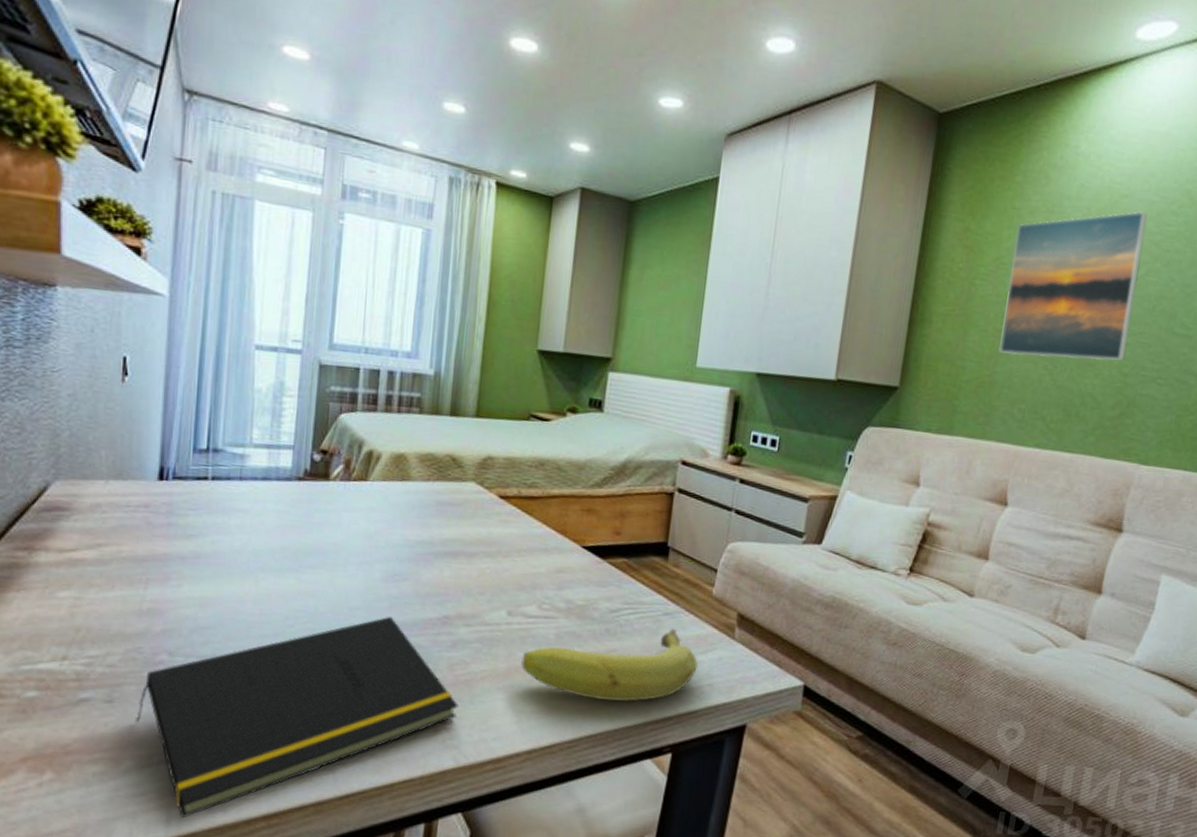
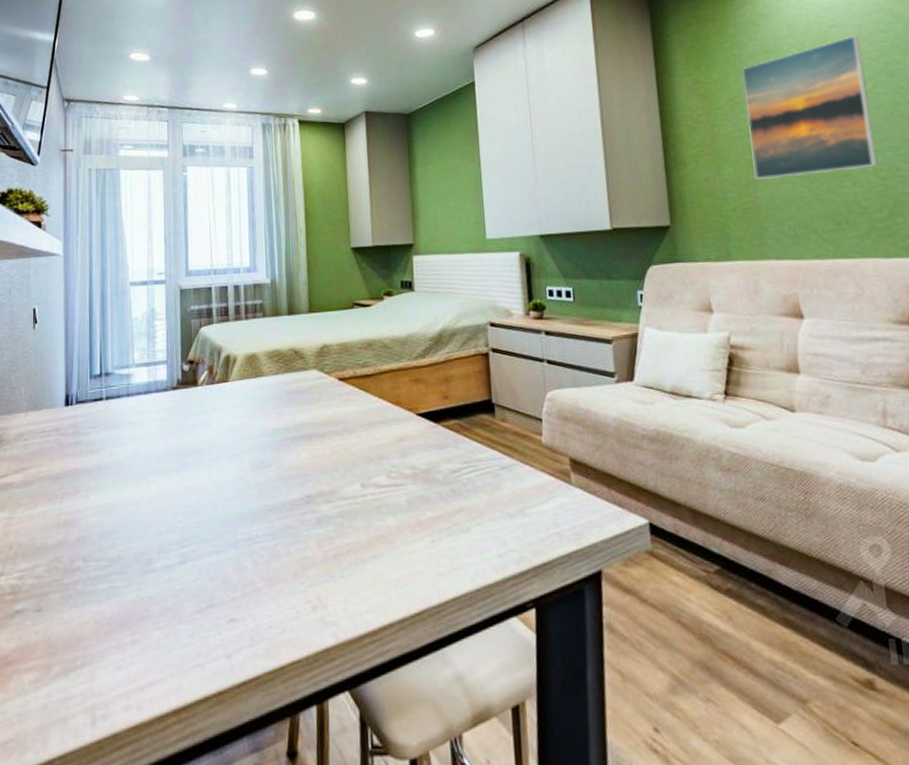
notepad: present [134,616,459,819] -> none [60,501,331,720]
fruit: present [521,628,699,702] -> none [380,481,544,562]

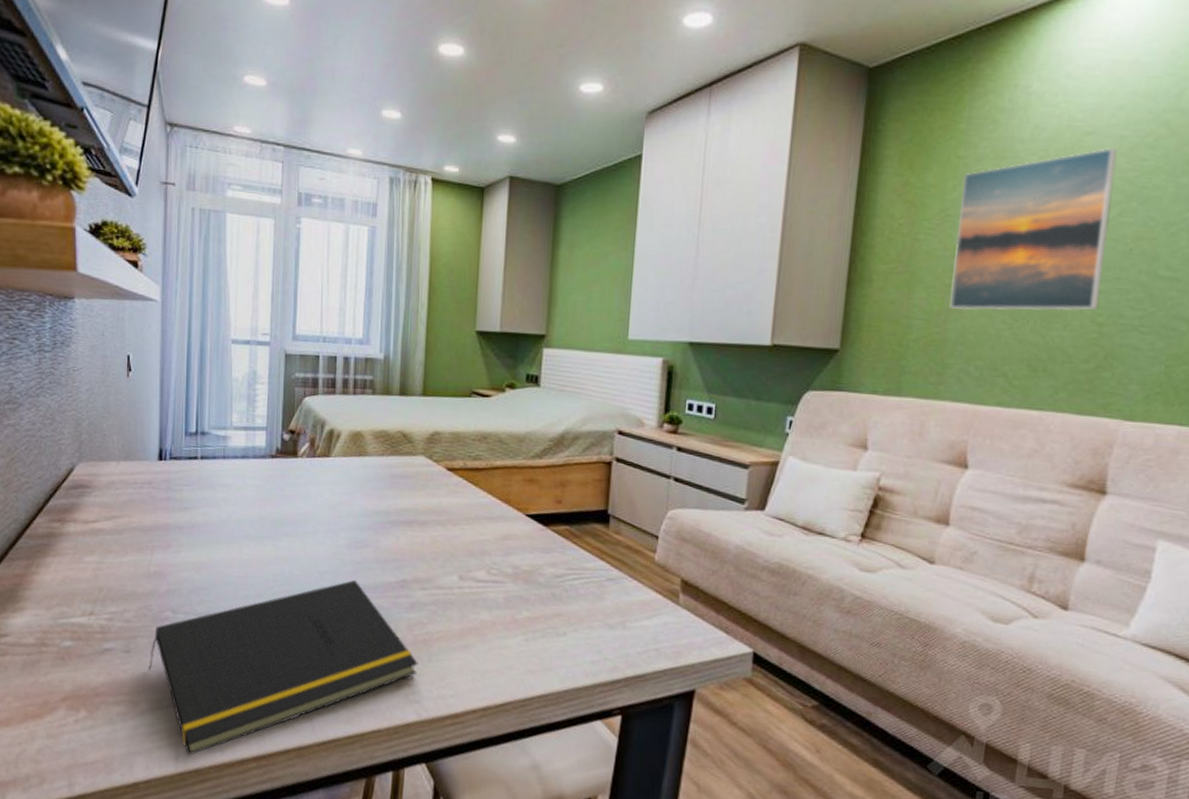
notepad: none [60,501,331,720] -> present [147,579,418,756]

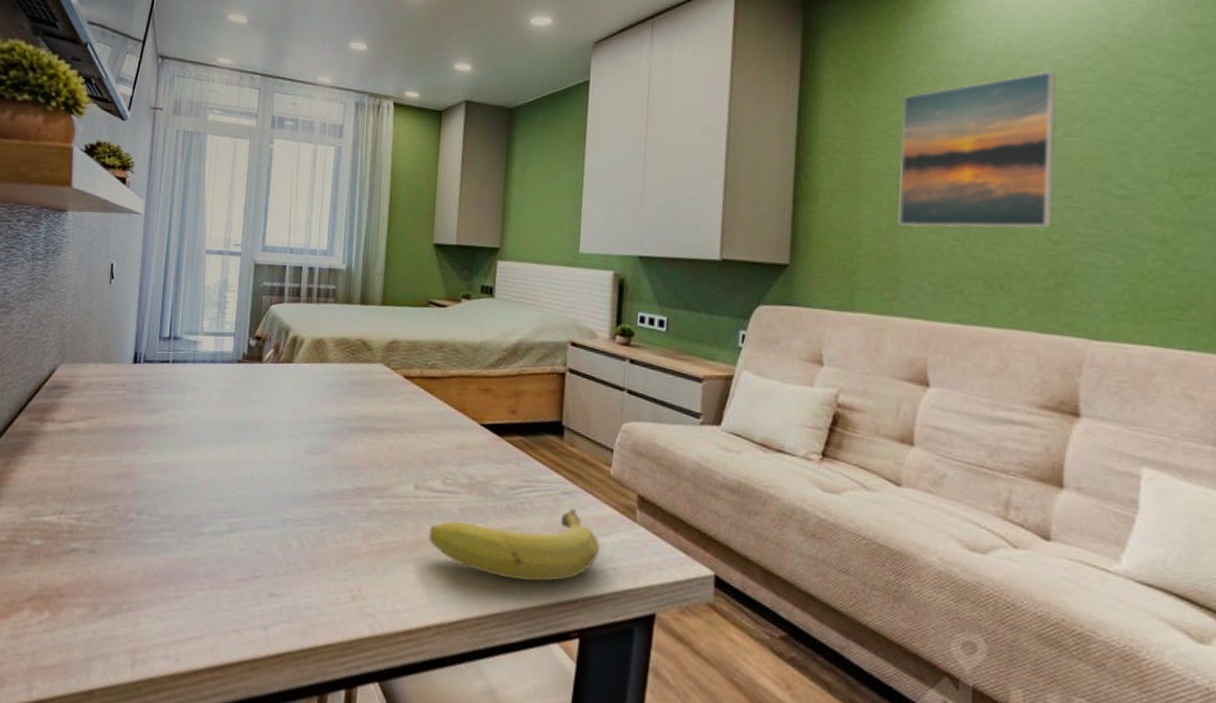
notepad: present [147,579,418,756] -> none [110,485,373,664]
fruit: none [474,593,644,665] -> present [429,507,601,582]

